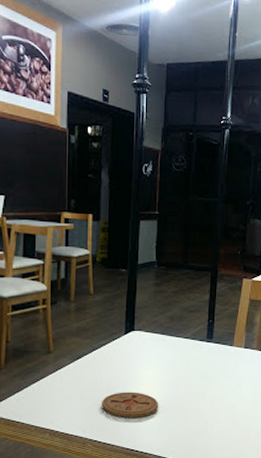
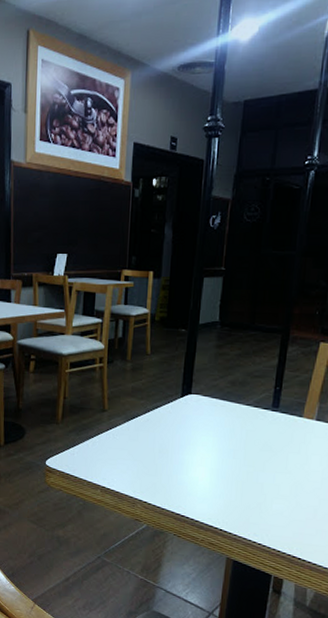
coaster: present [102,392,159,418] -> none [153,456,214,484]

